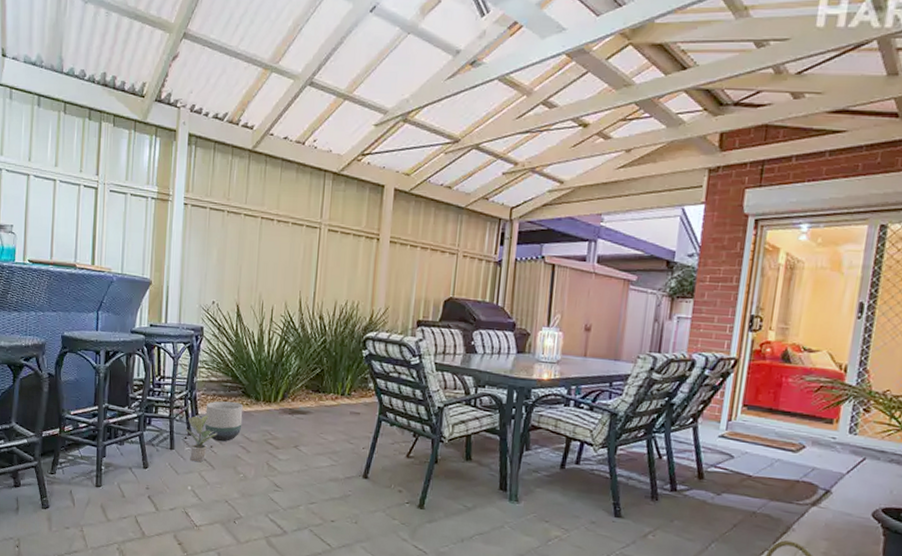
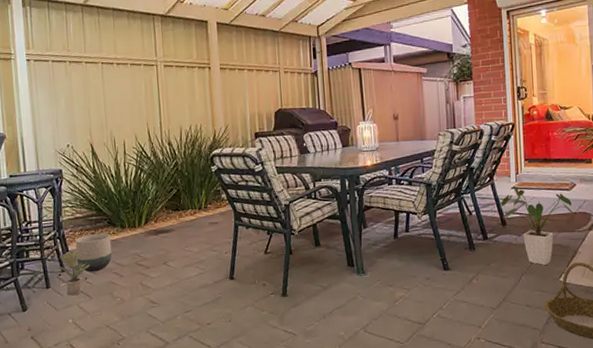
house plant: none [700,436,796,536] -> present [501,187,574,265]

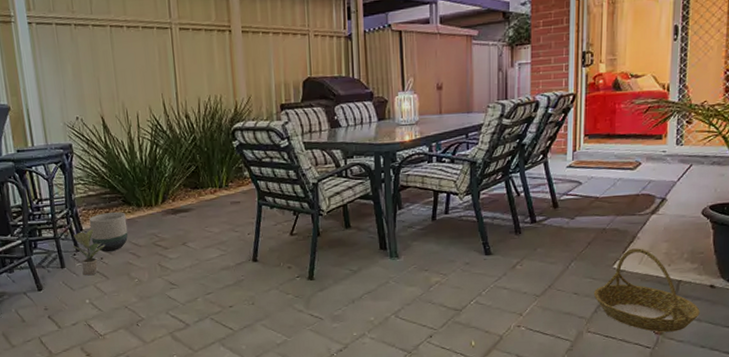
house plant: present [501,187,574,265] -> none [553,166,637,251]

